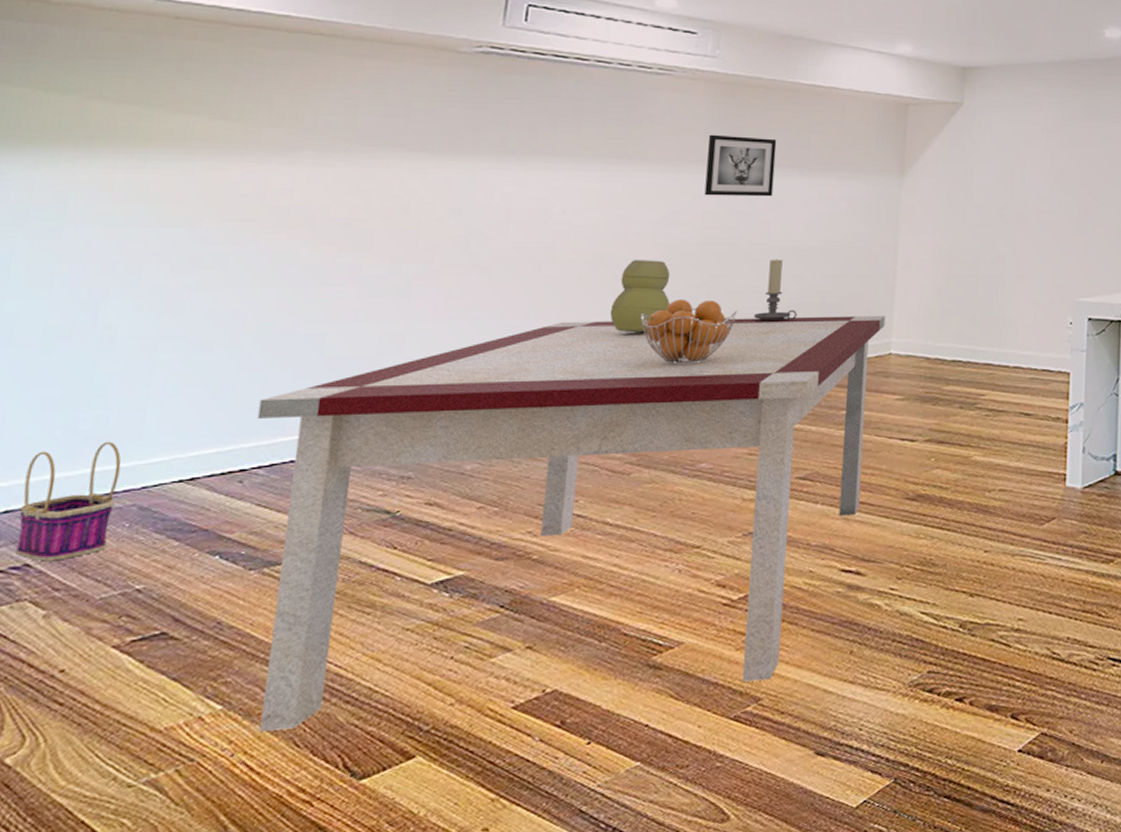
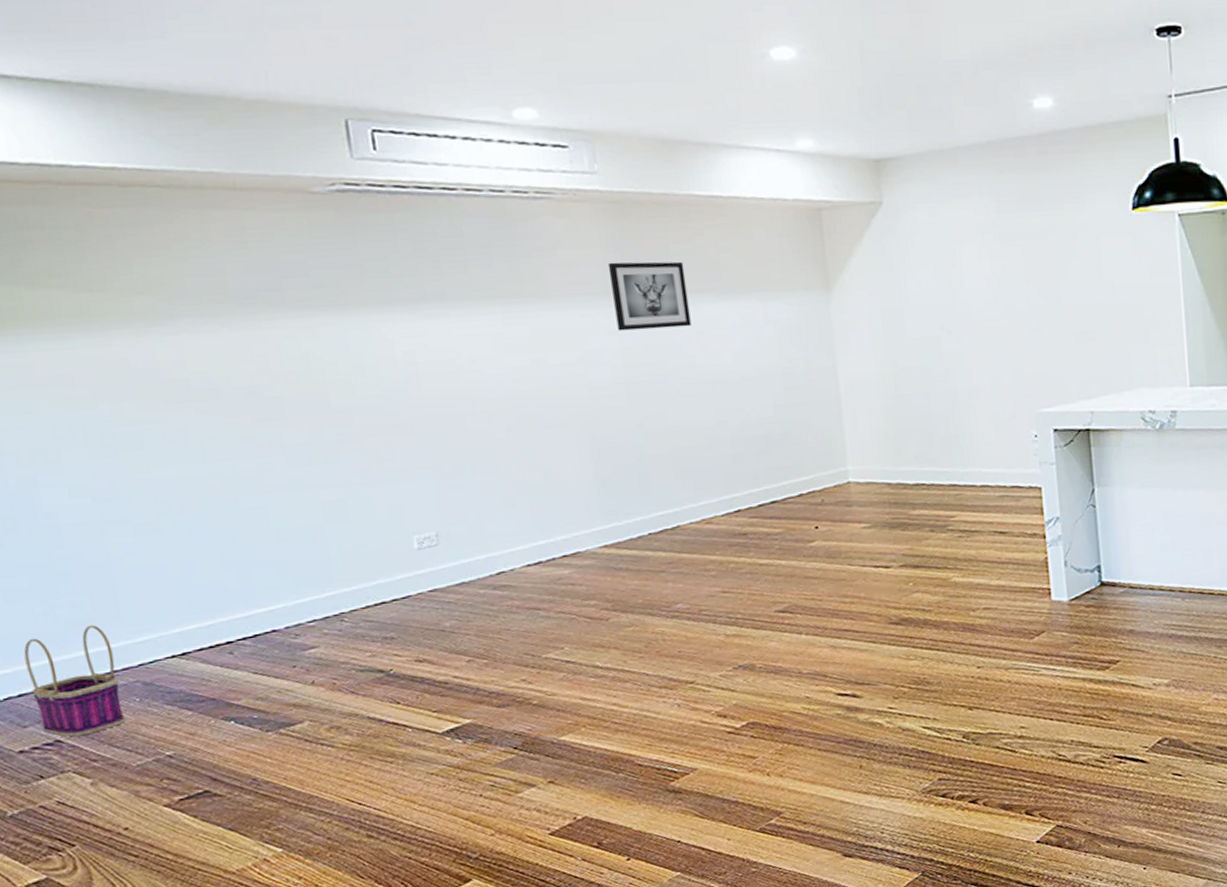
dining table: present [257,315,885,732] -> none [223,443,844,868]
vase: present [610,260,671,333] -> none [548,404,609,482]
fruit basket: present [641,299,737,366] -> none [581,442,681,511]
candle holder: present [754,259,797,322] -> none [698,392,744,460]

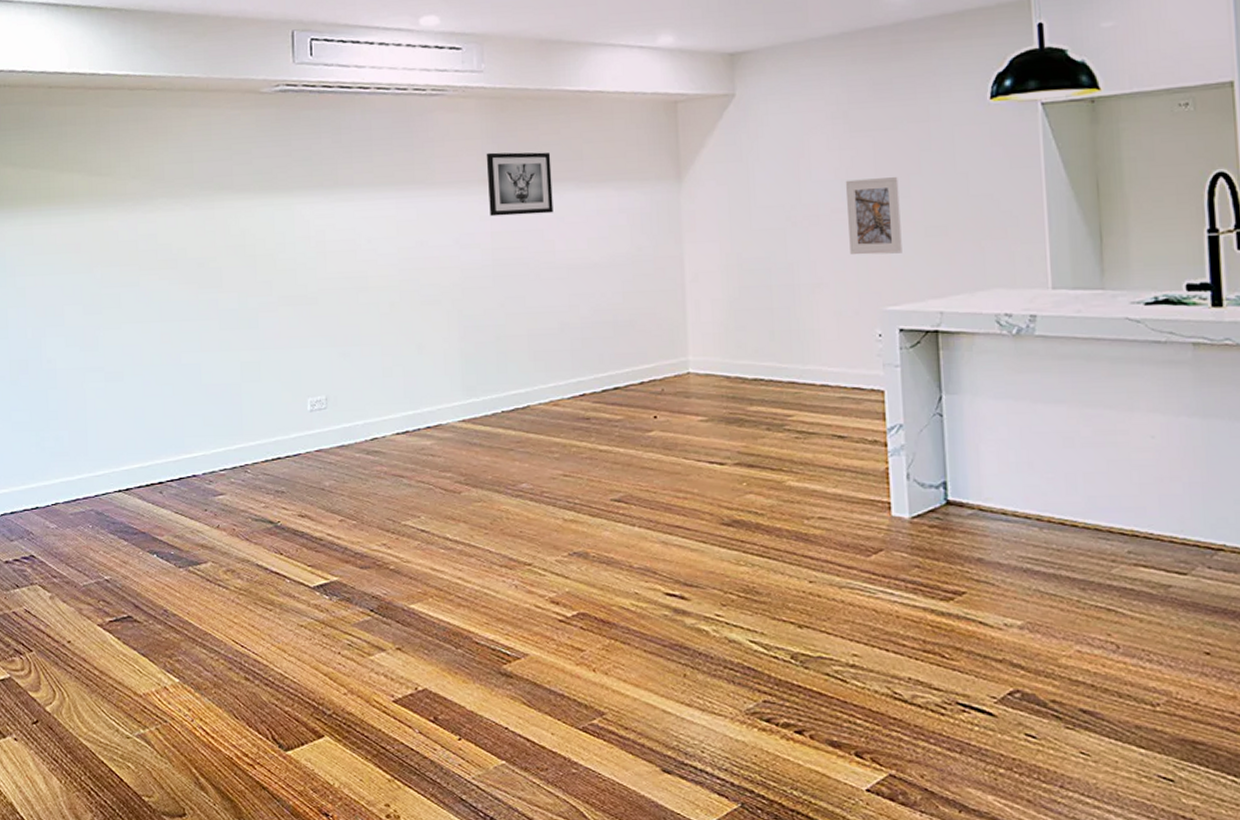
basket: present [23,624,125,737] -> none [19,457,79,554]
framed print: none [997,285,1054,361] -> present [845,177,902,255]

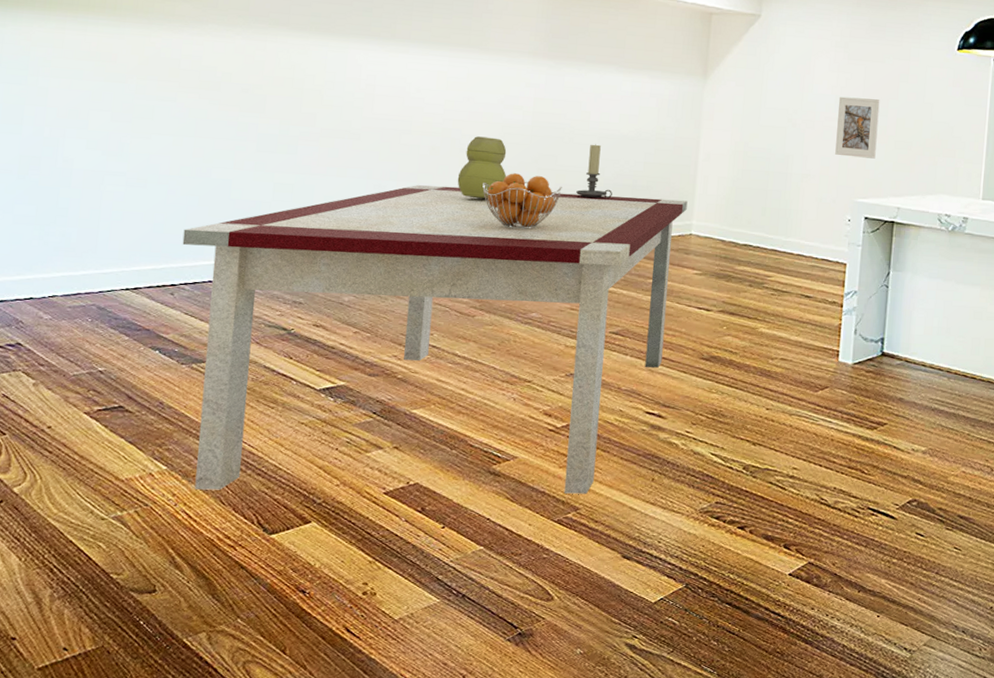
dining table: none [163,332,680,703] -> present [182,184,688,494]
vase: none [422,284,474,357] -> present [457,136,507,199]
fruit basket: none [449,322,535,388] -> present [482,173,562,230]
wall art: present [486,152,554,217] -> none [535,30,597,89]
candle holder: none [551,277,592,343] -> present [576,144,612,199]

